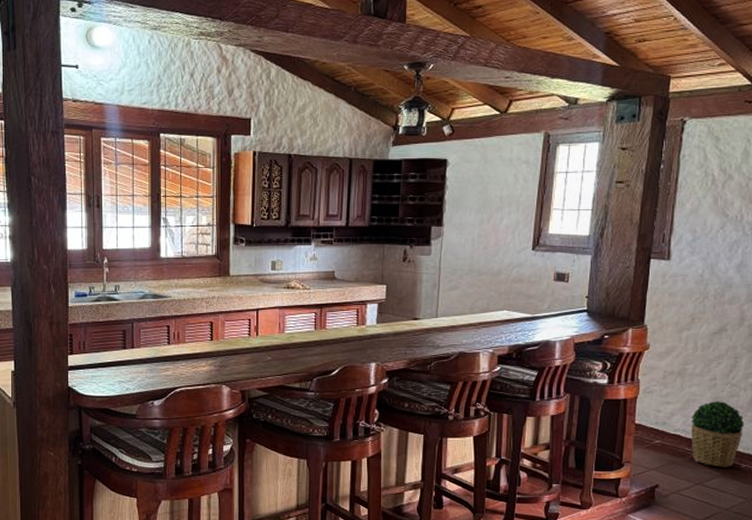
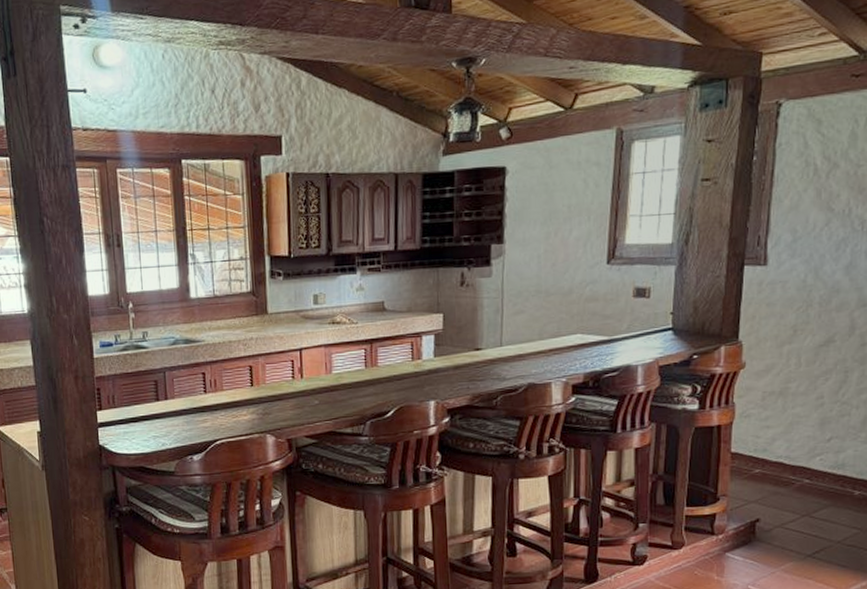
potted plant: present [690,401,745,467] -> none [795,422,858,496]

